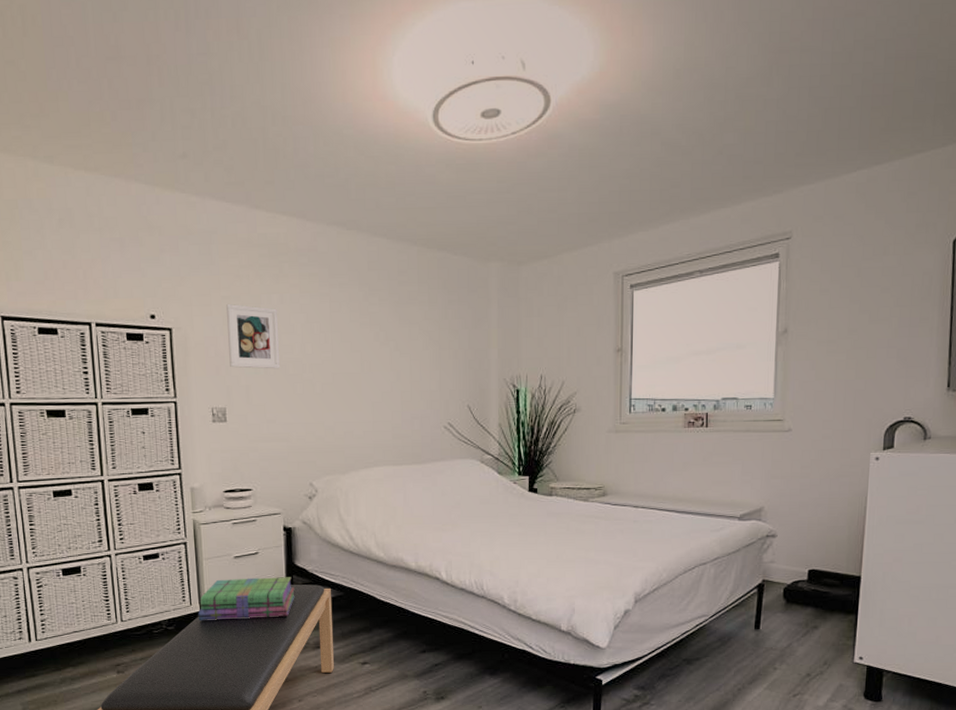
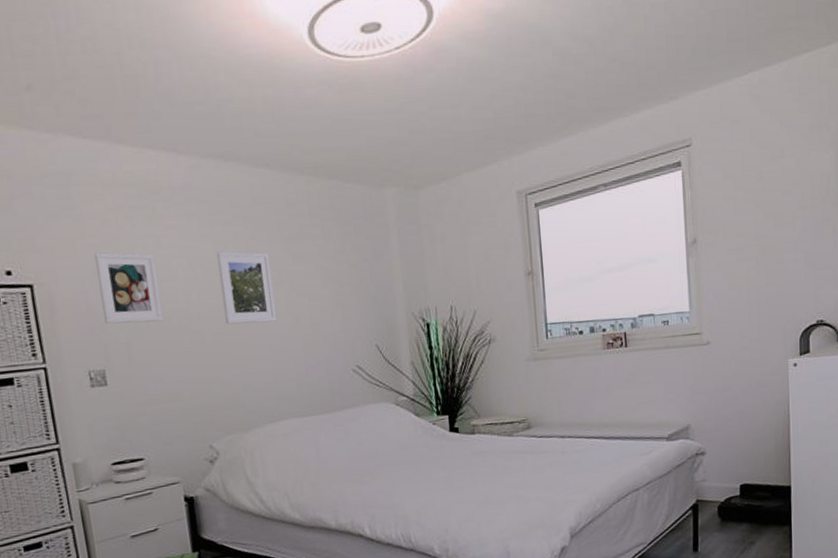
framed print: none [332,310,379,377] -> present [216,251,276,325]

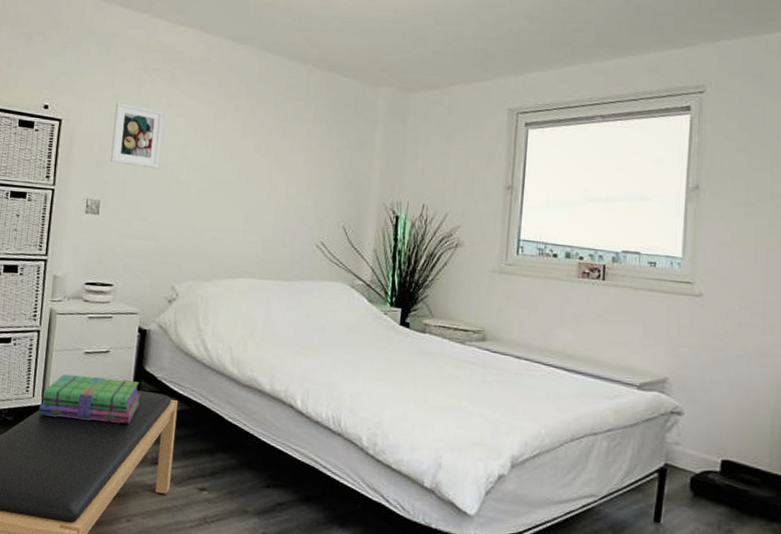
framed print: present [216,251,276,325] -> none [211,118,261,187]

